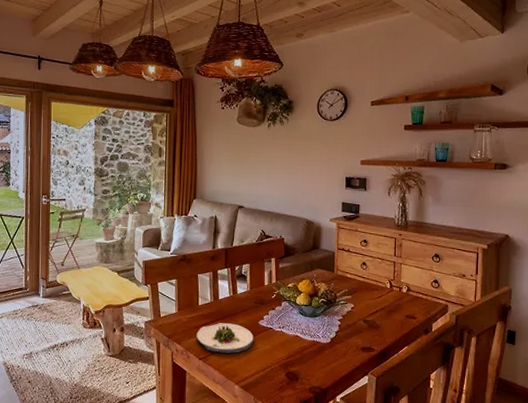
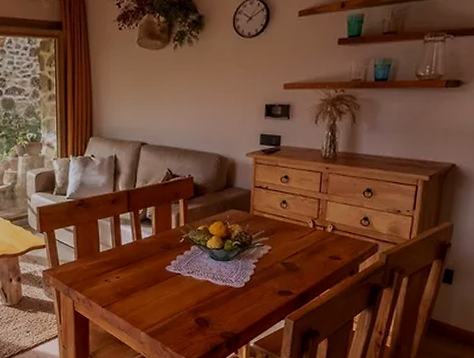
salad plate: present [196,323,254,353] -> none [98,270,161,300]

